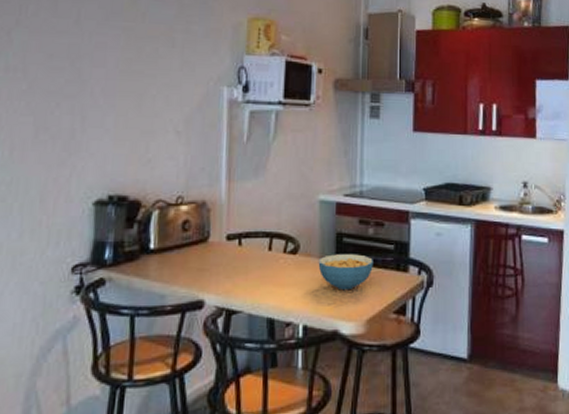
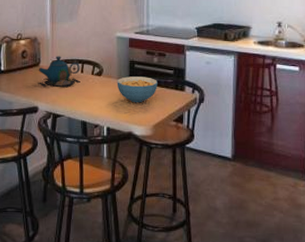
teapot: none [205,227,267,273] -> present [38,56,80,88]

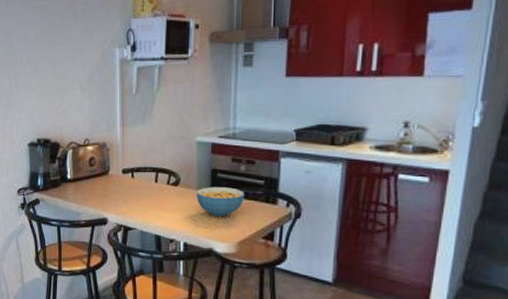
teapot: present [38,56,80,88] -> none [107,163,154,199]

